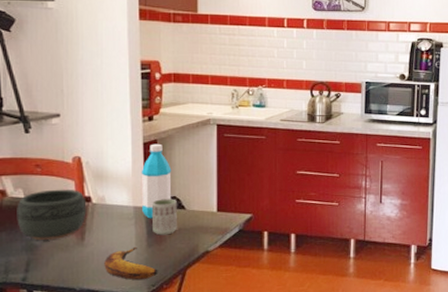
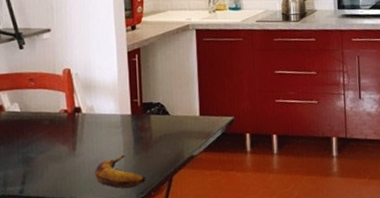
bowl: present [17,189,87,240] -> none [13,100,77,152]
water bottle: present [141,143,172,219] -> none [126,51,156,126]
cup: present [152,199,177,235] -> none [138,105,162,142]

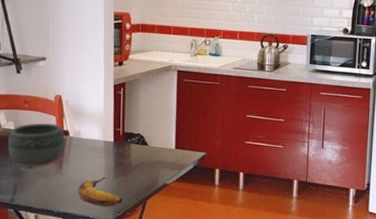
bowl: none [13,100,77,152] -> present [8,123,65,167]

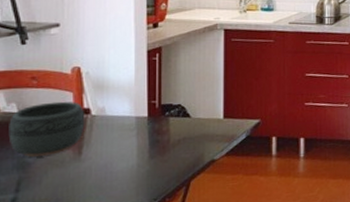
banana: present [78,176,123,207] -> none [102,159,160,195]

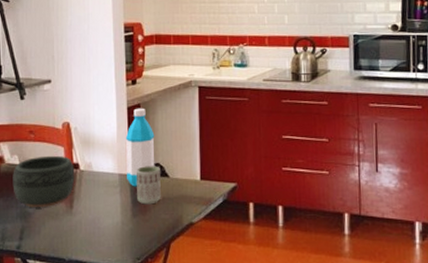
water bottle: none [144,50,177,129] -> present [125,108,155,187]
cup: none [155,107,182,146] -> present [137,166,161,205]

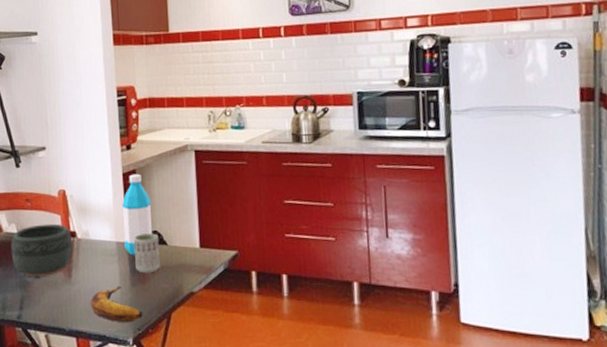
banana: none [91,216,143,253] -> present [91,285,143,323]

